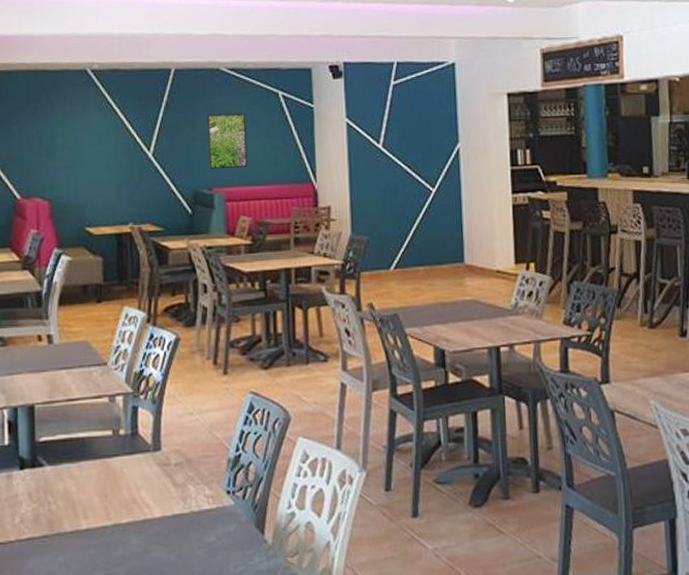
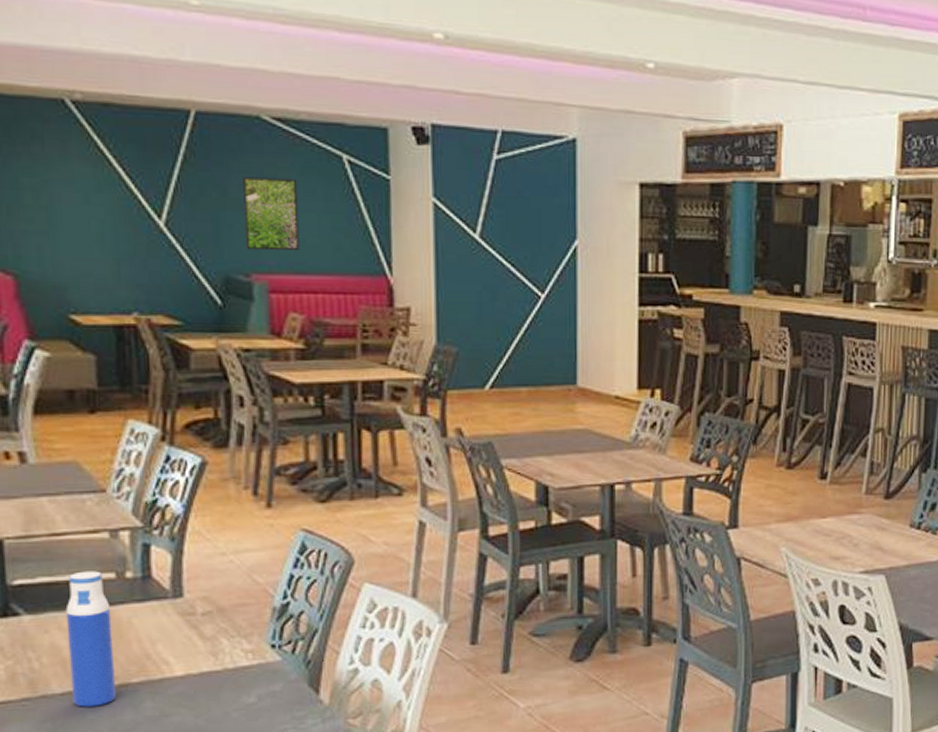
water bottle: none [76,429,111,544] -> present [65,571,117,707]

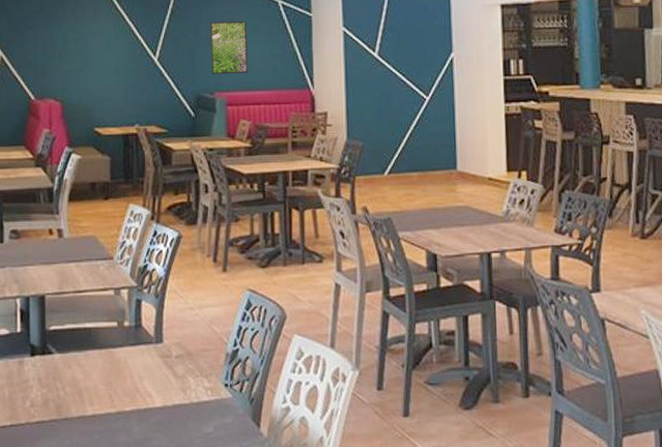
water bottle: present [65,571,117,707] -> none [83,320,115,429]

